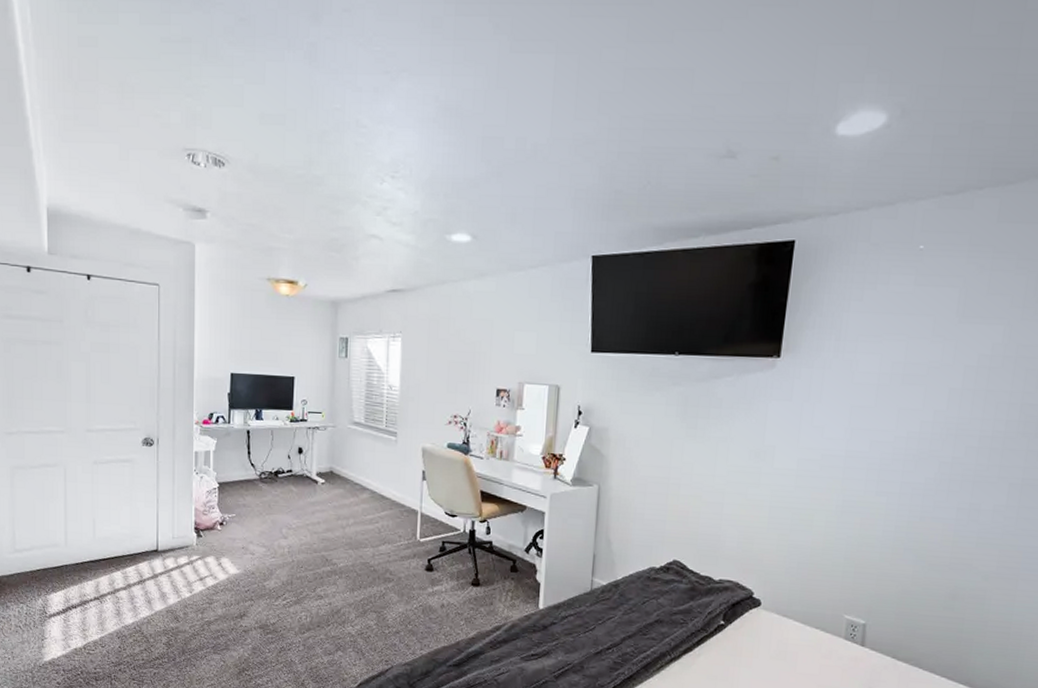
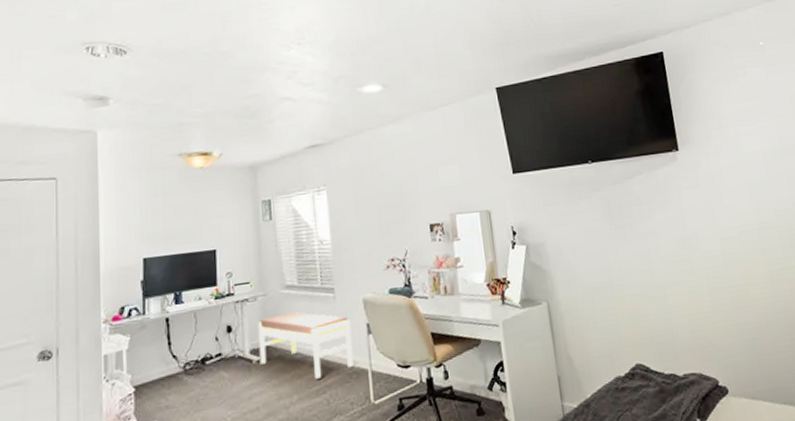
bench: none [324,446,409,509] -> present [257,312,353,379]

